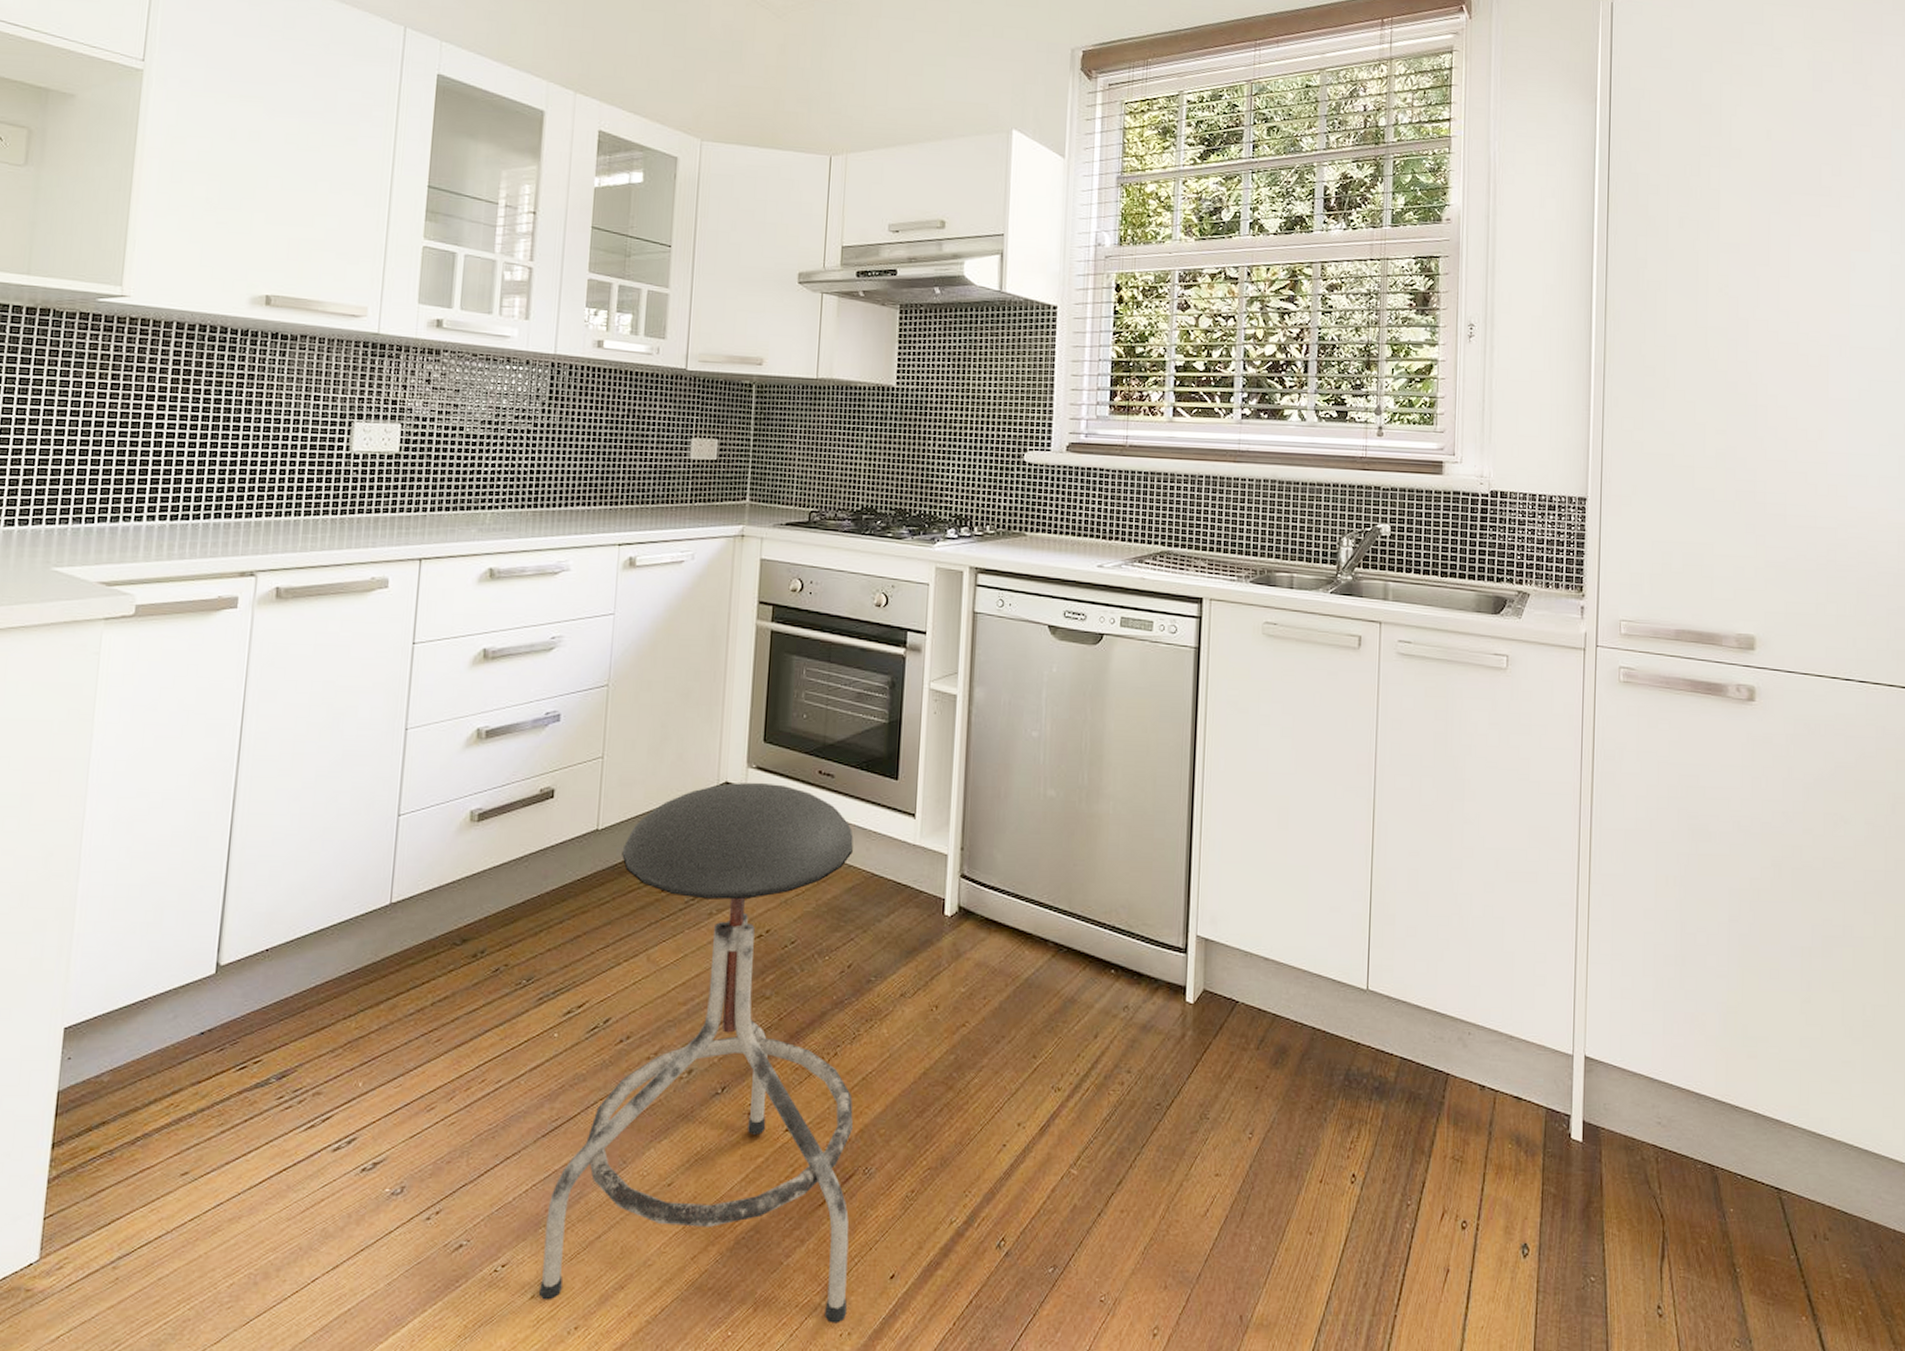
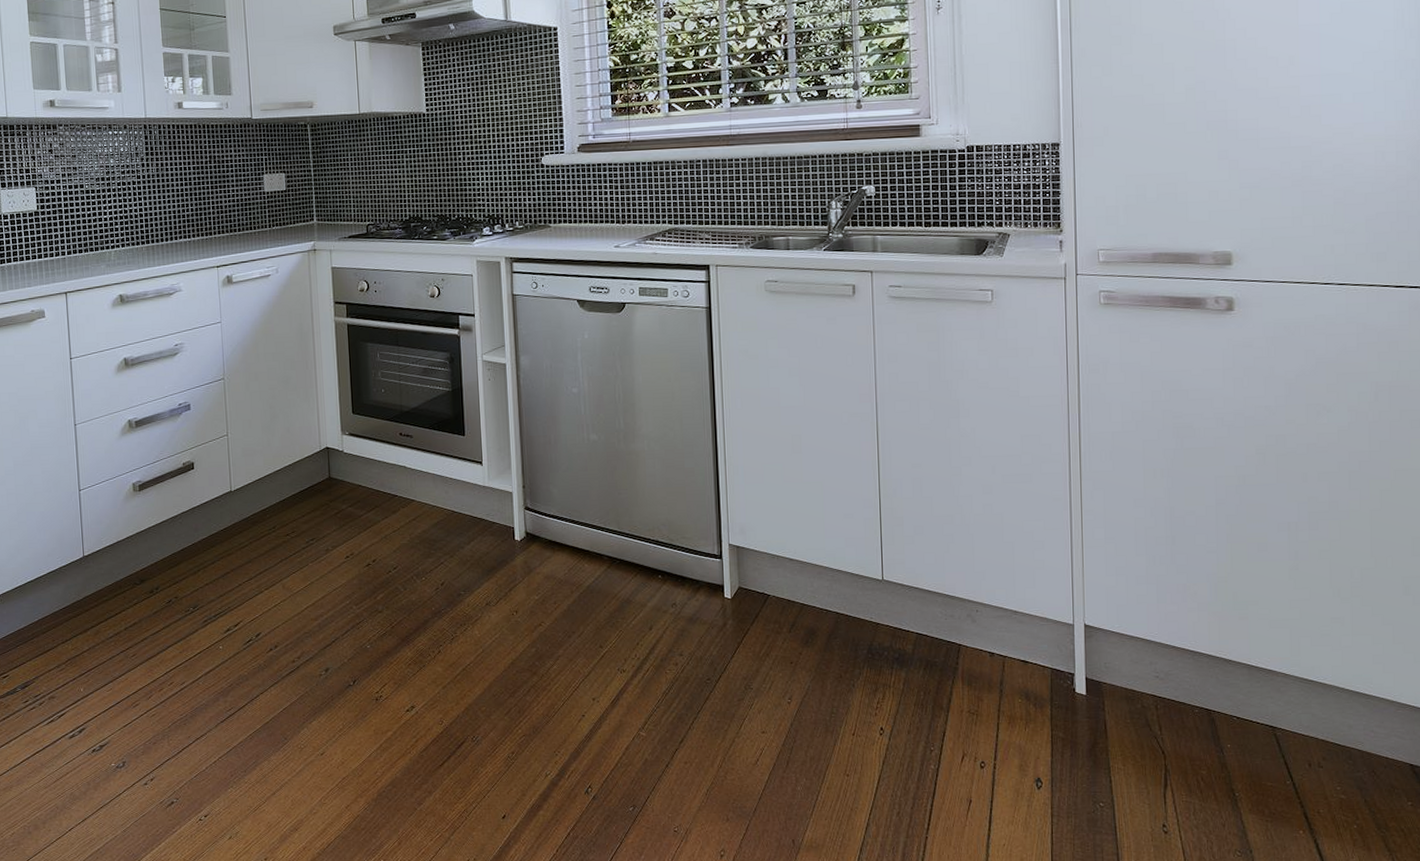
stool: present [538,782,854,1324] -> none [232,445,472,852]

